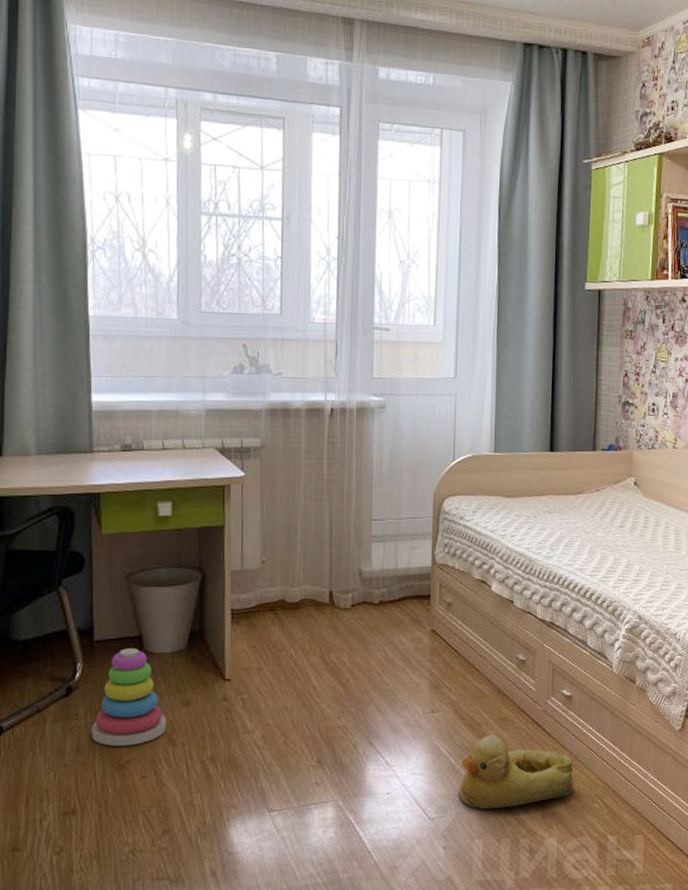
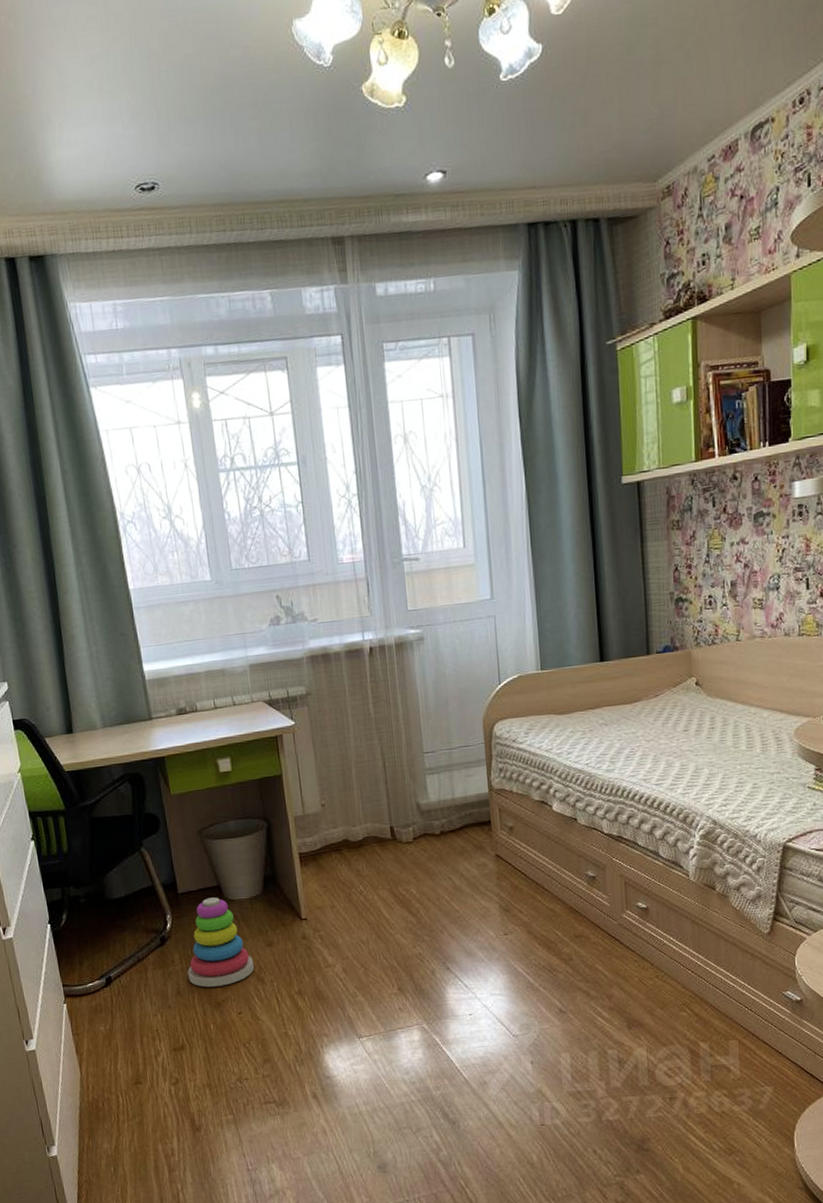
rubber duck: present [457,734,574,809] -> none [539,951,658,1024]

